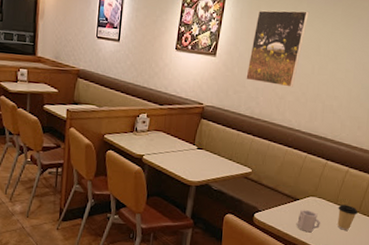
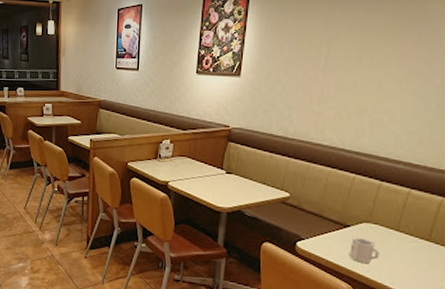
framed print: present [246,10,310,88] -> none [276,20,345,103]
coffee cup: present [337,204,358,230] -> none [400,231,428,262]

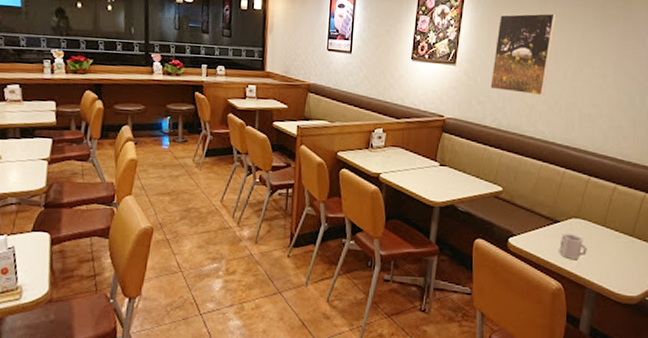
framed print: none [276,20,345,103] -> present [490,13,557,96]

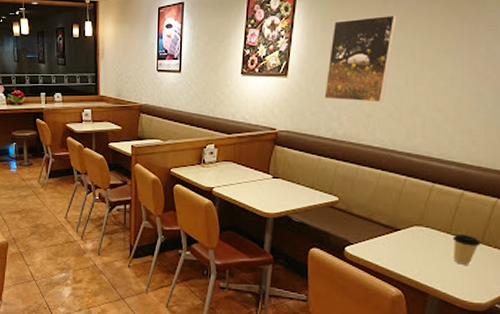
cup: present [559,234,587,261] -> none [400,242,430,268]
coffee cup: none [607,227,631,258] -> present [452,234,480,265]

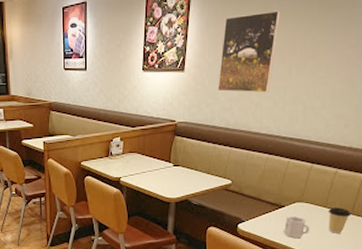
cup: none [400,242,430,268] -> present [284,216,309,239]

